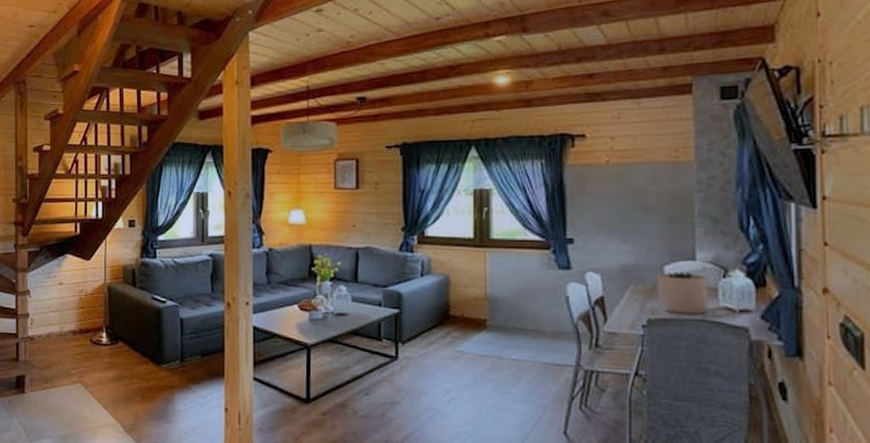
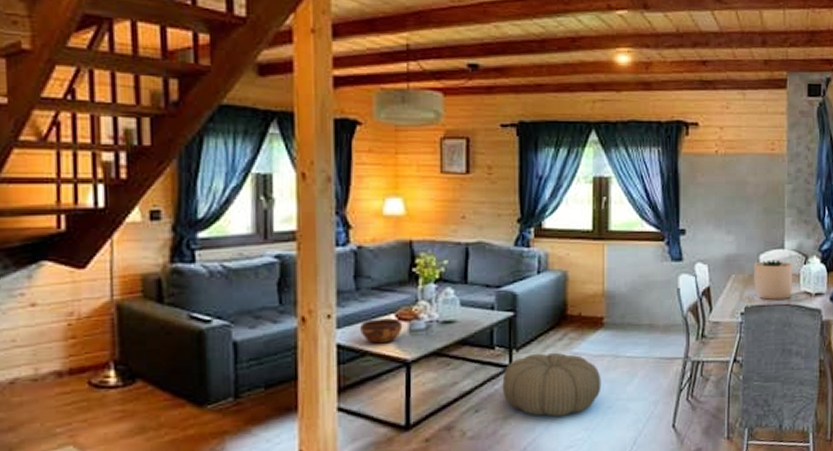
decorative bowl: none [271,308,304,329] -> present [360,318,403,344]
pouf: none [389,348,486,408] -> present [502,352,602,417]

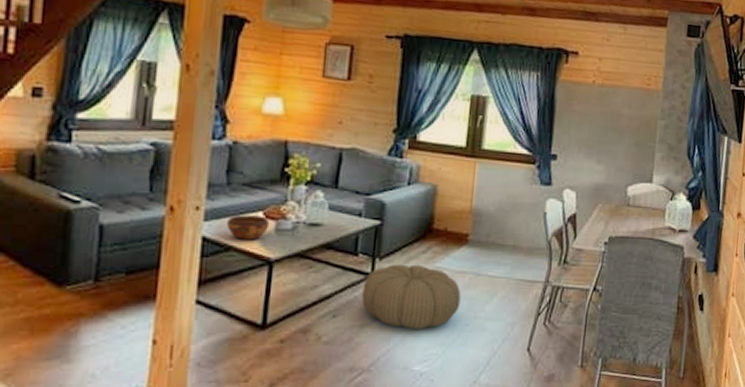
planter: present [753,259,793,300] -> none [619,192,659,233]

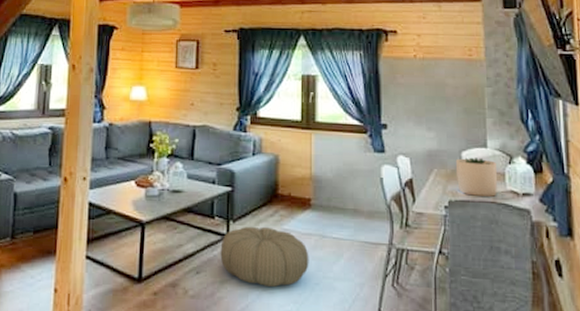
decorative bowl: present [227,215,270,240] -> none [107,184,141,205]
planter: none [619,192,659,233] -> present [455,157,498,197]

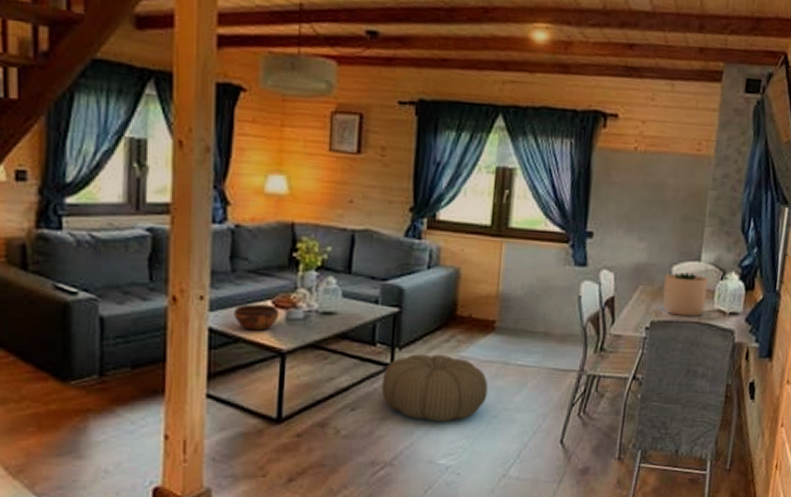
decorative bowl: none [107,184,141,205] -> present [234,304,280,331]

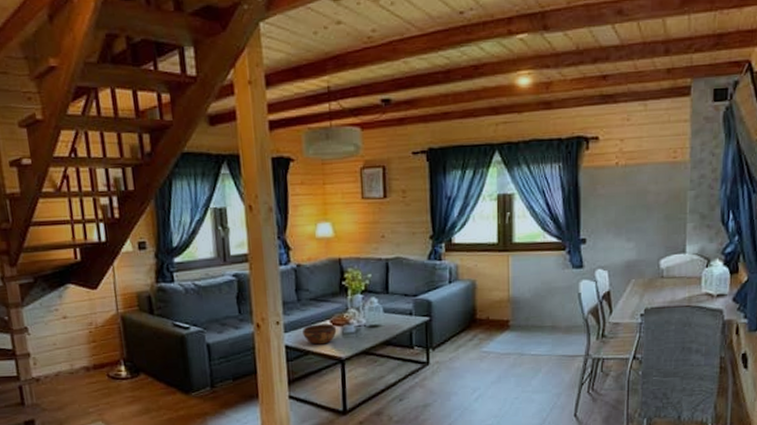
pouf: present [381,353,488,421] -> none [421,351,509,405]
planter: present [662,272,708,316] -> none [653,263,694,302]

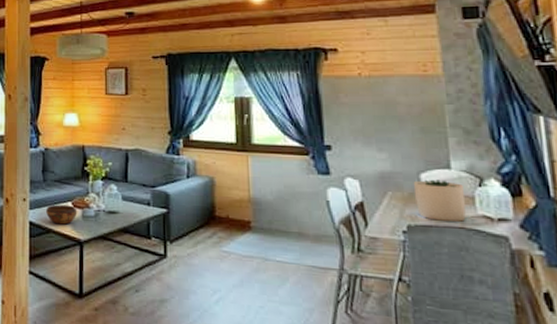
planter: none [653,263,694,302] -> present [413,179,466,222]

